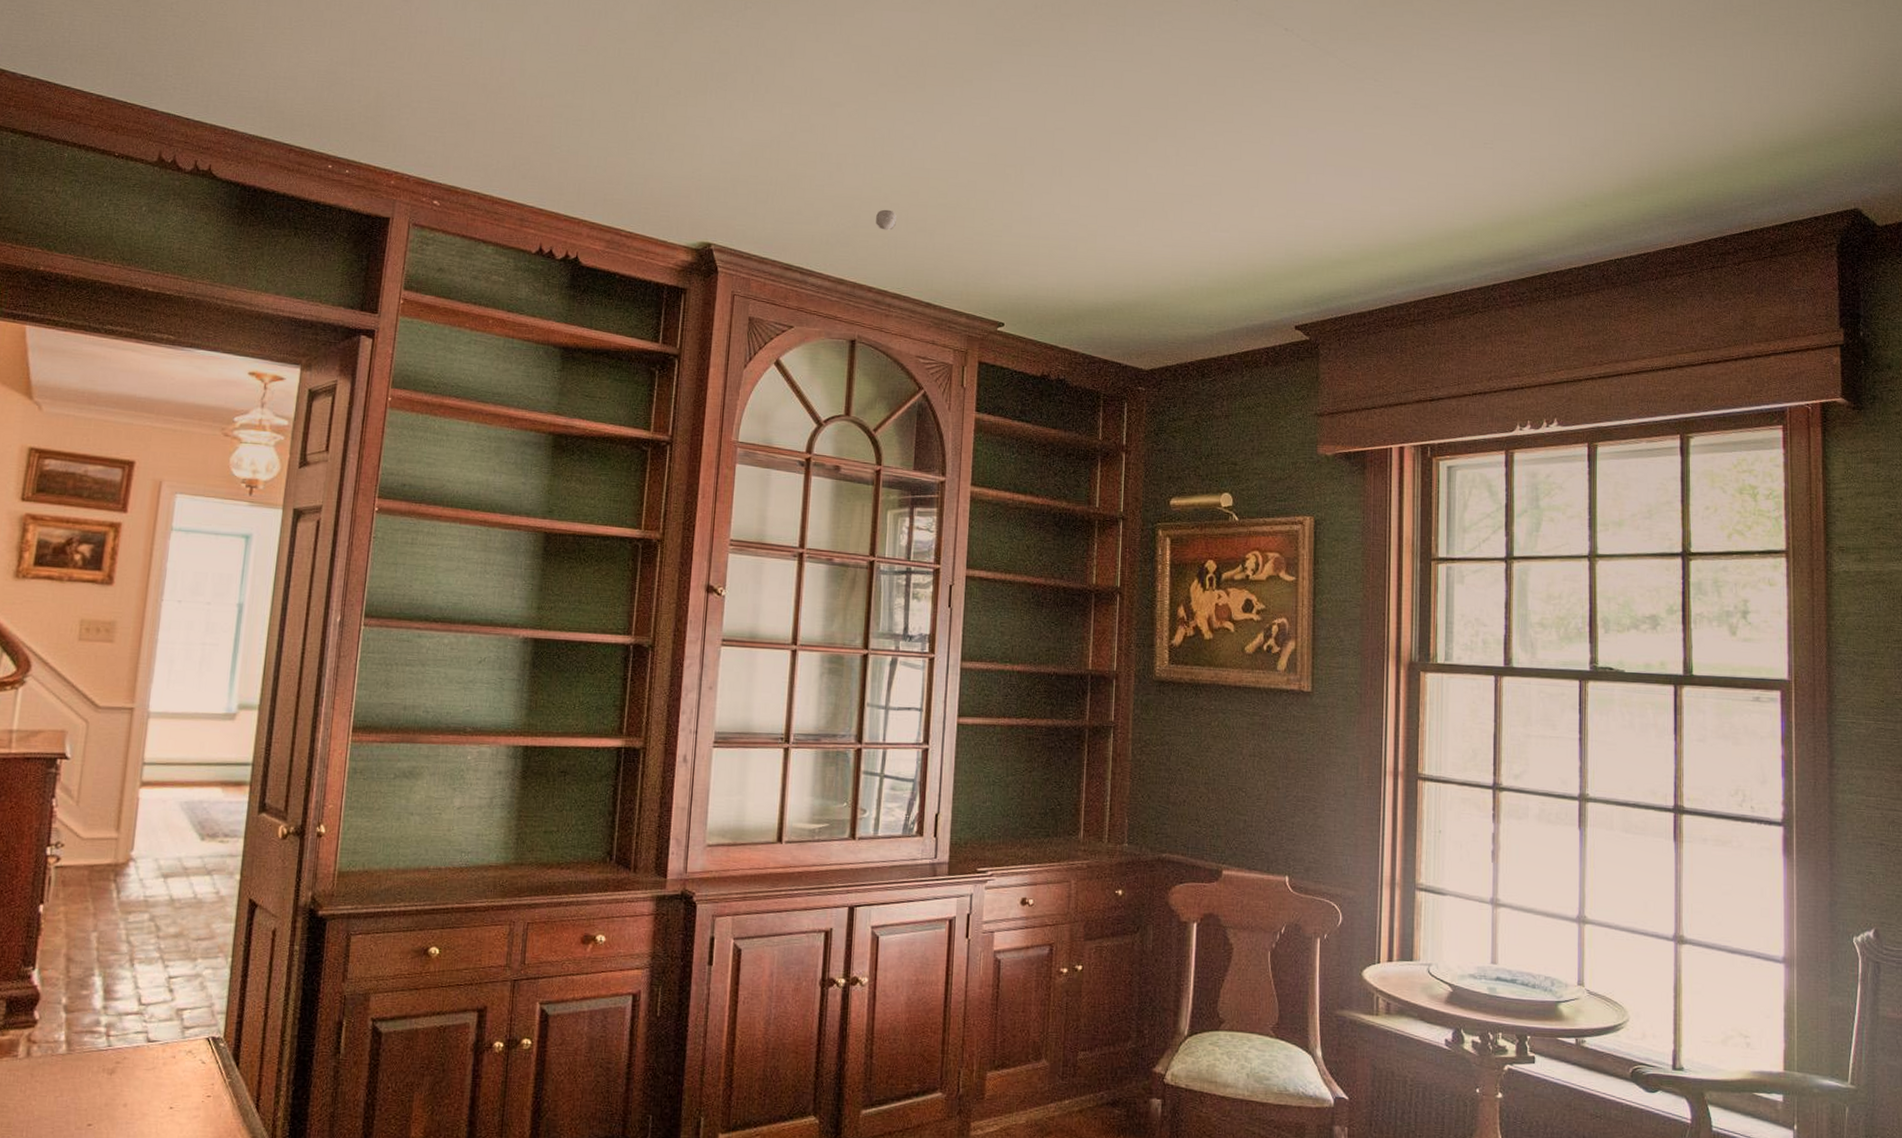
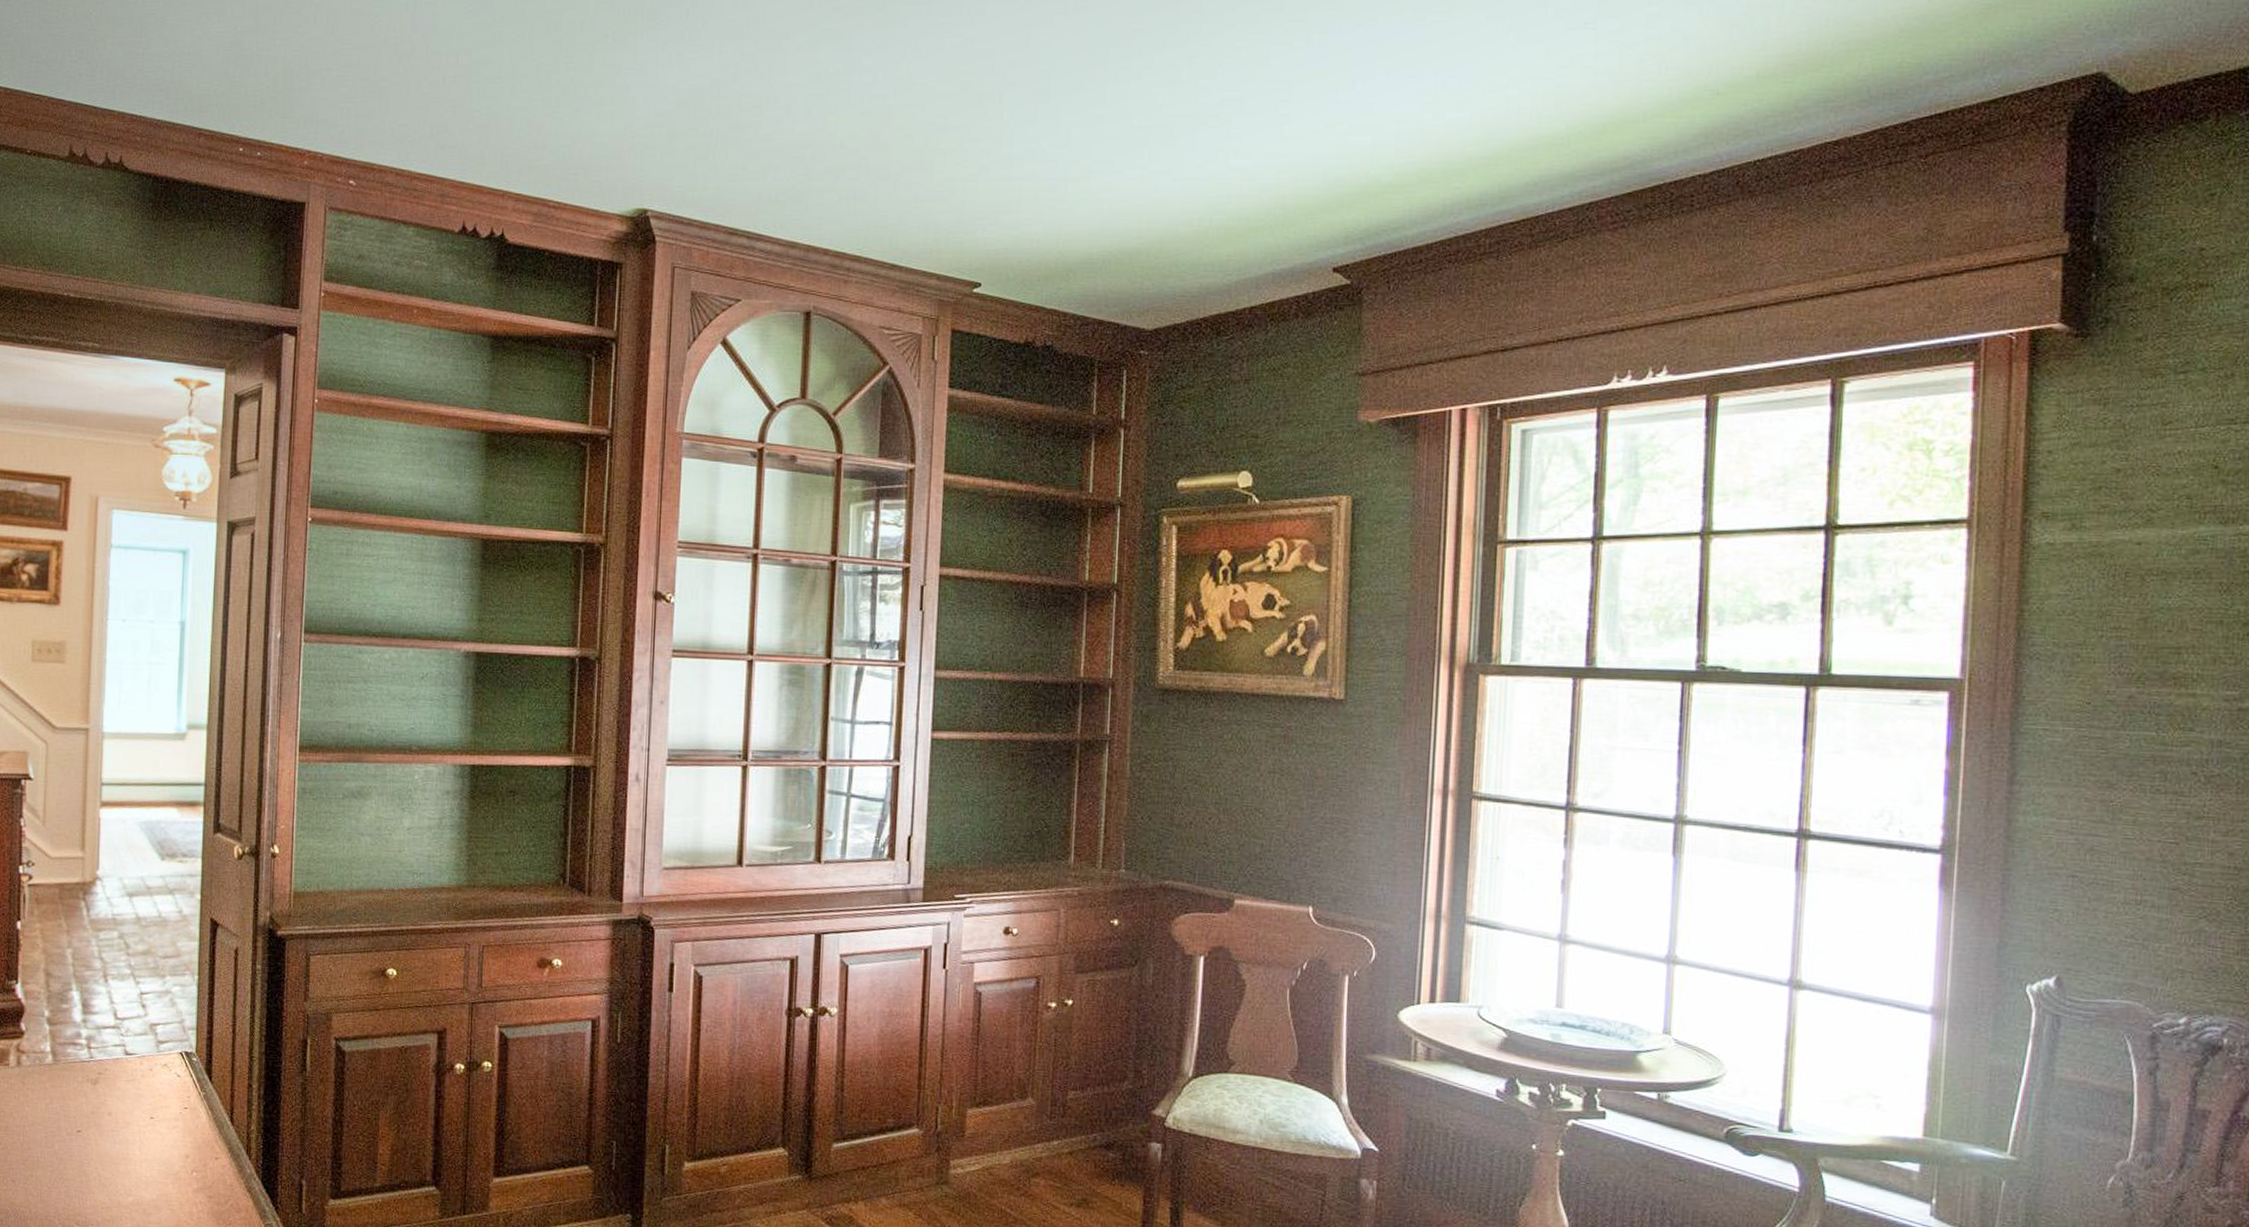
smoke detector: present [876,209,897,230] -> none [831,157,855,182]

